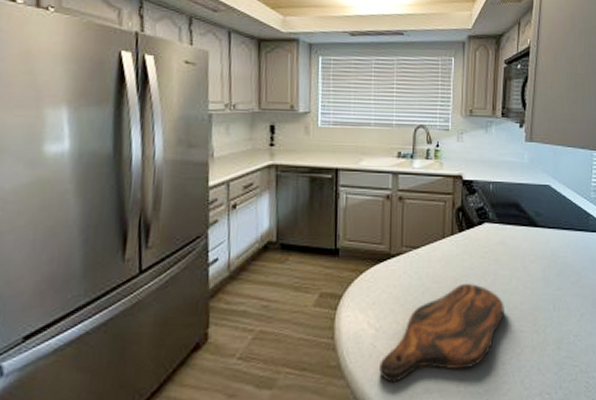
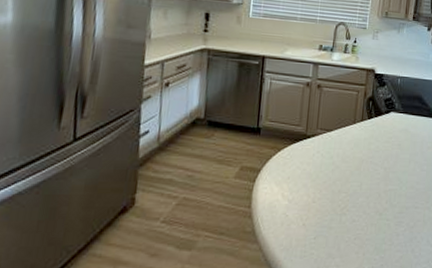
cutting board: present [379,284,504,383] -> none [289,164,403,248]

